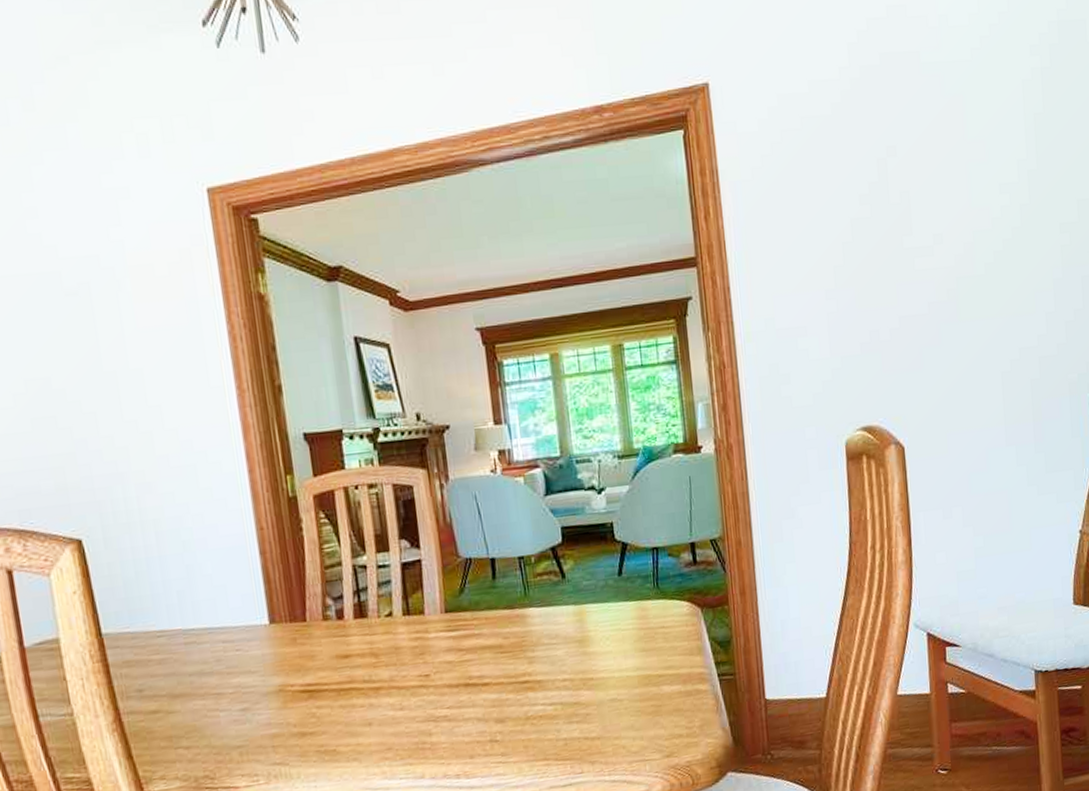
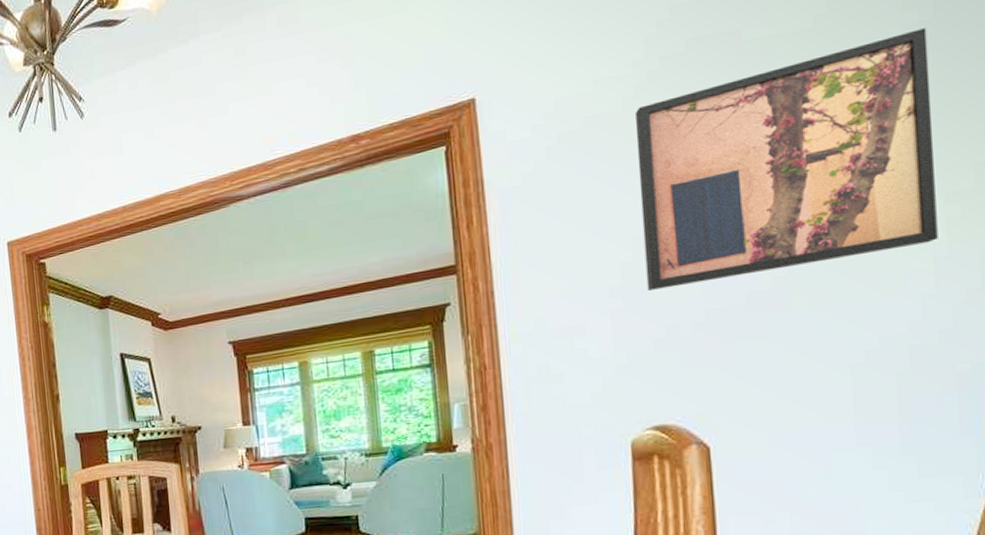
wall art: none [841,74,1056,295] -> present [634,28,938,291]

